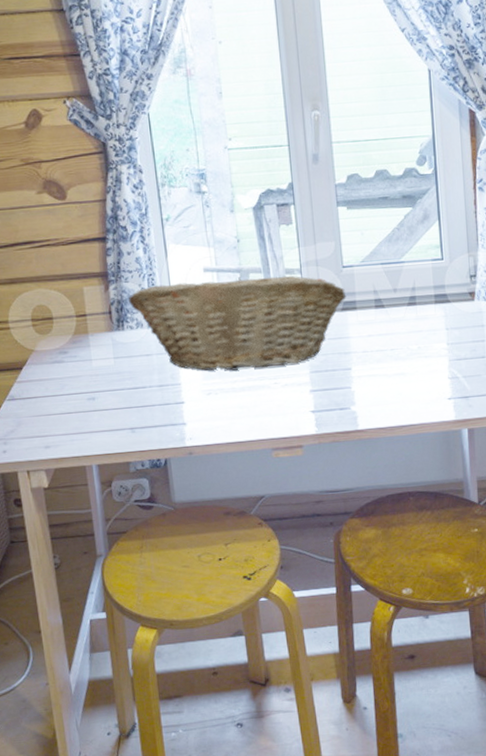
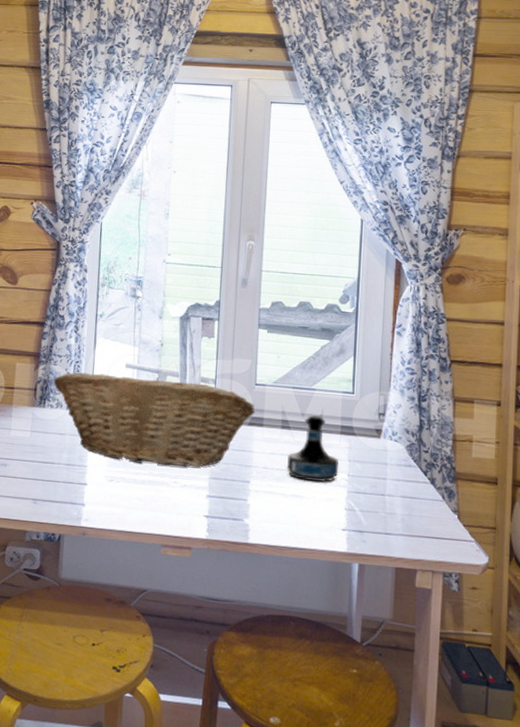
tequila bottle: none [385,288,437,358] -> present [286,415,338,482]

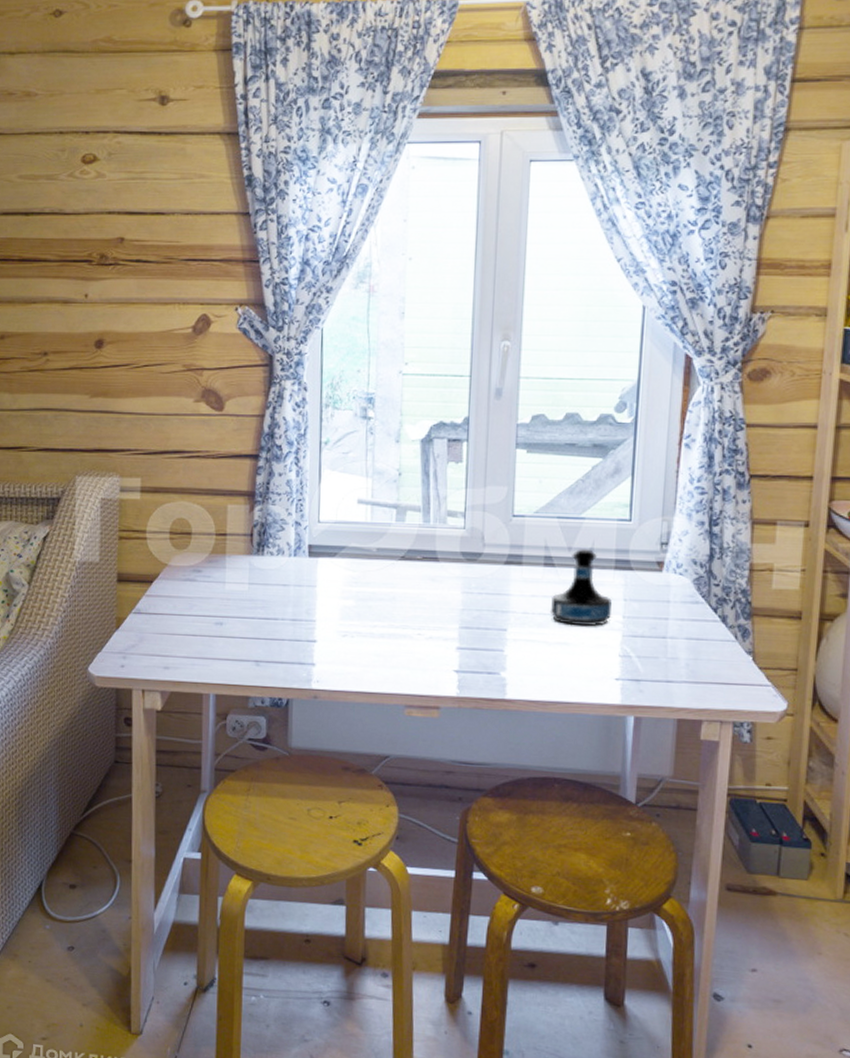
fruit basket: present [54,372,255,468] -> none [273,512,513,616]

